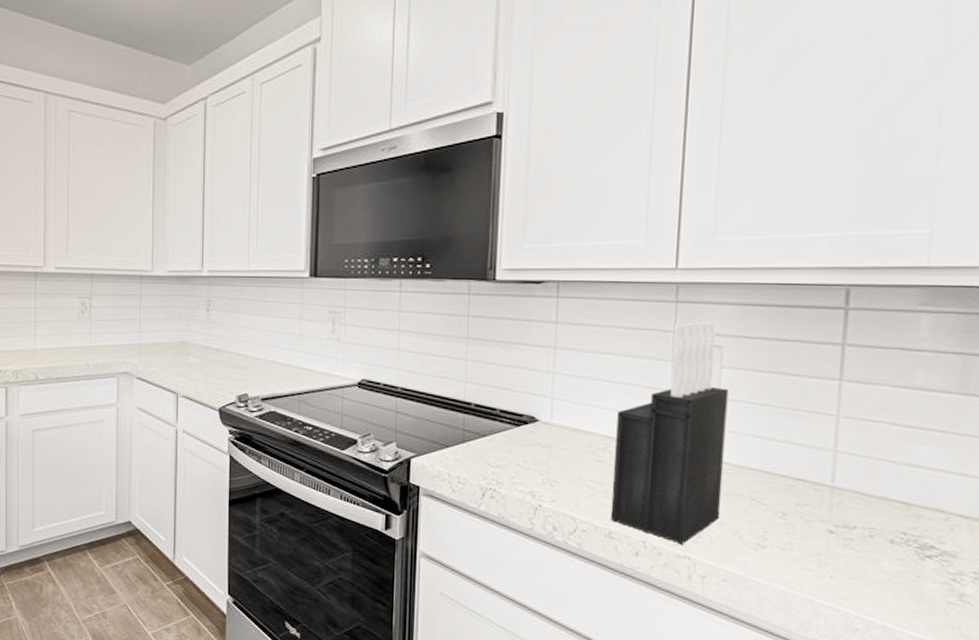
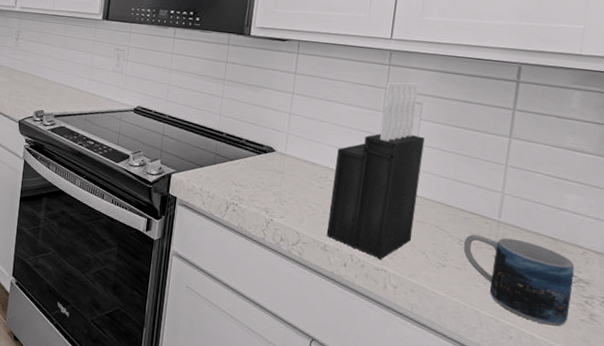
mug: none [788,505,936,613] -> present [463,234,575,327]

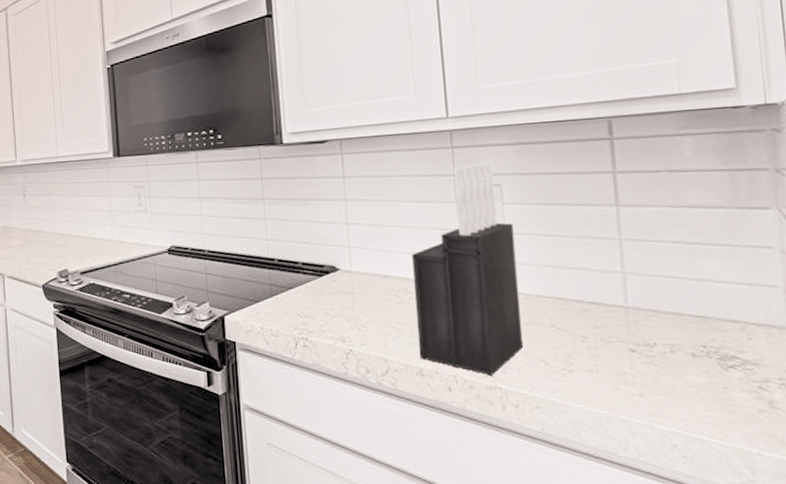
mug: present [463,234,575,327] -> none [589,325,742,423]

